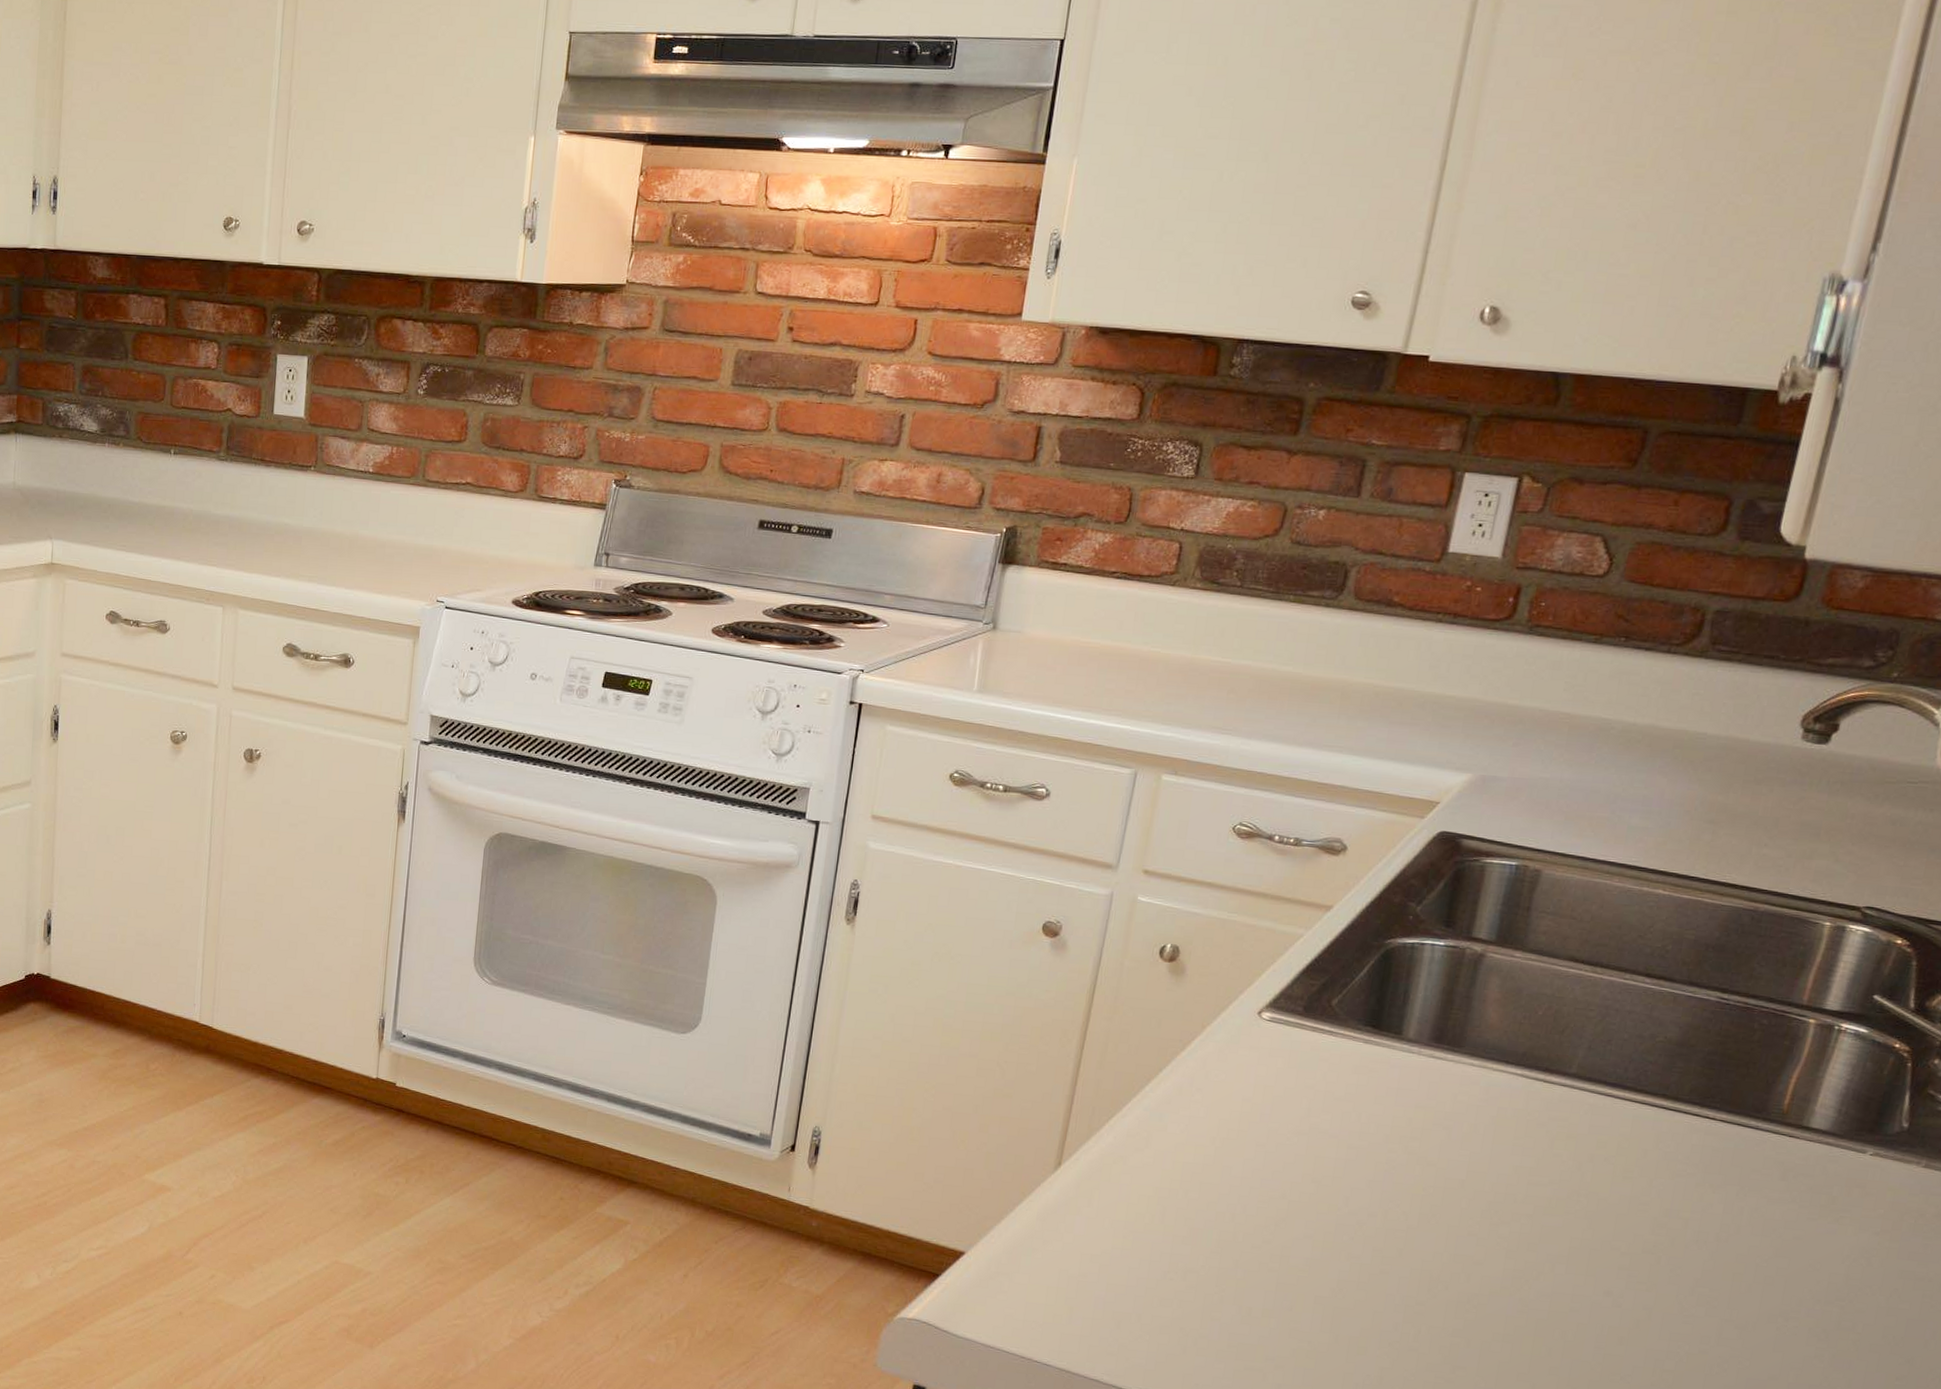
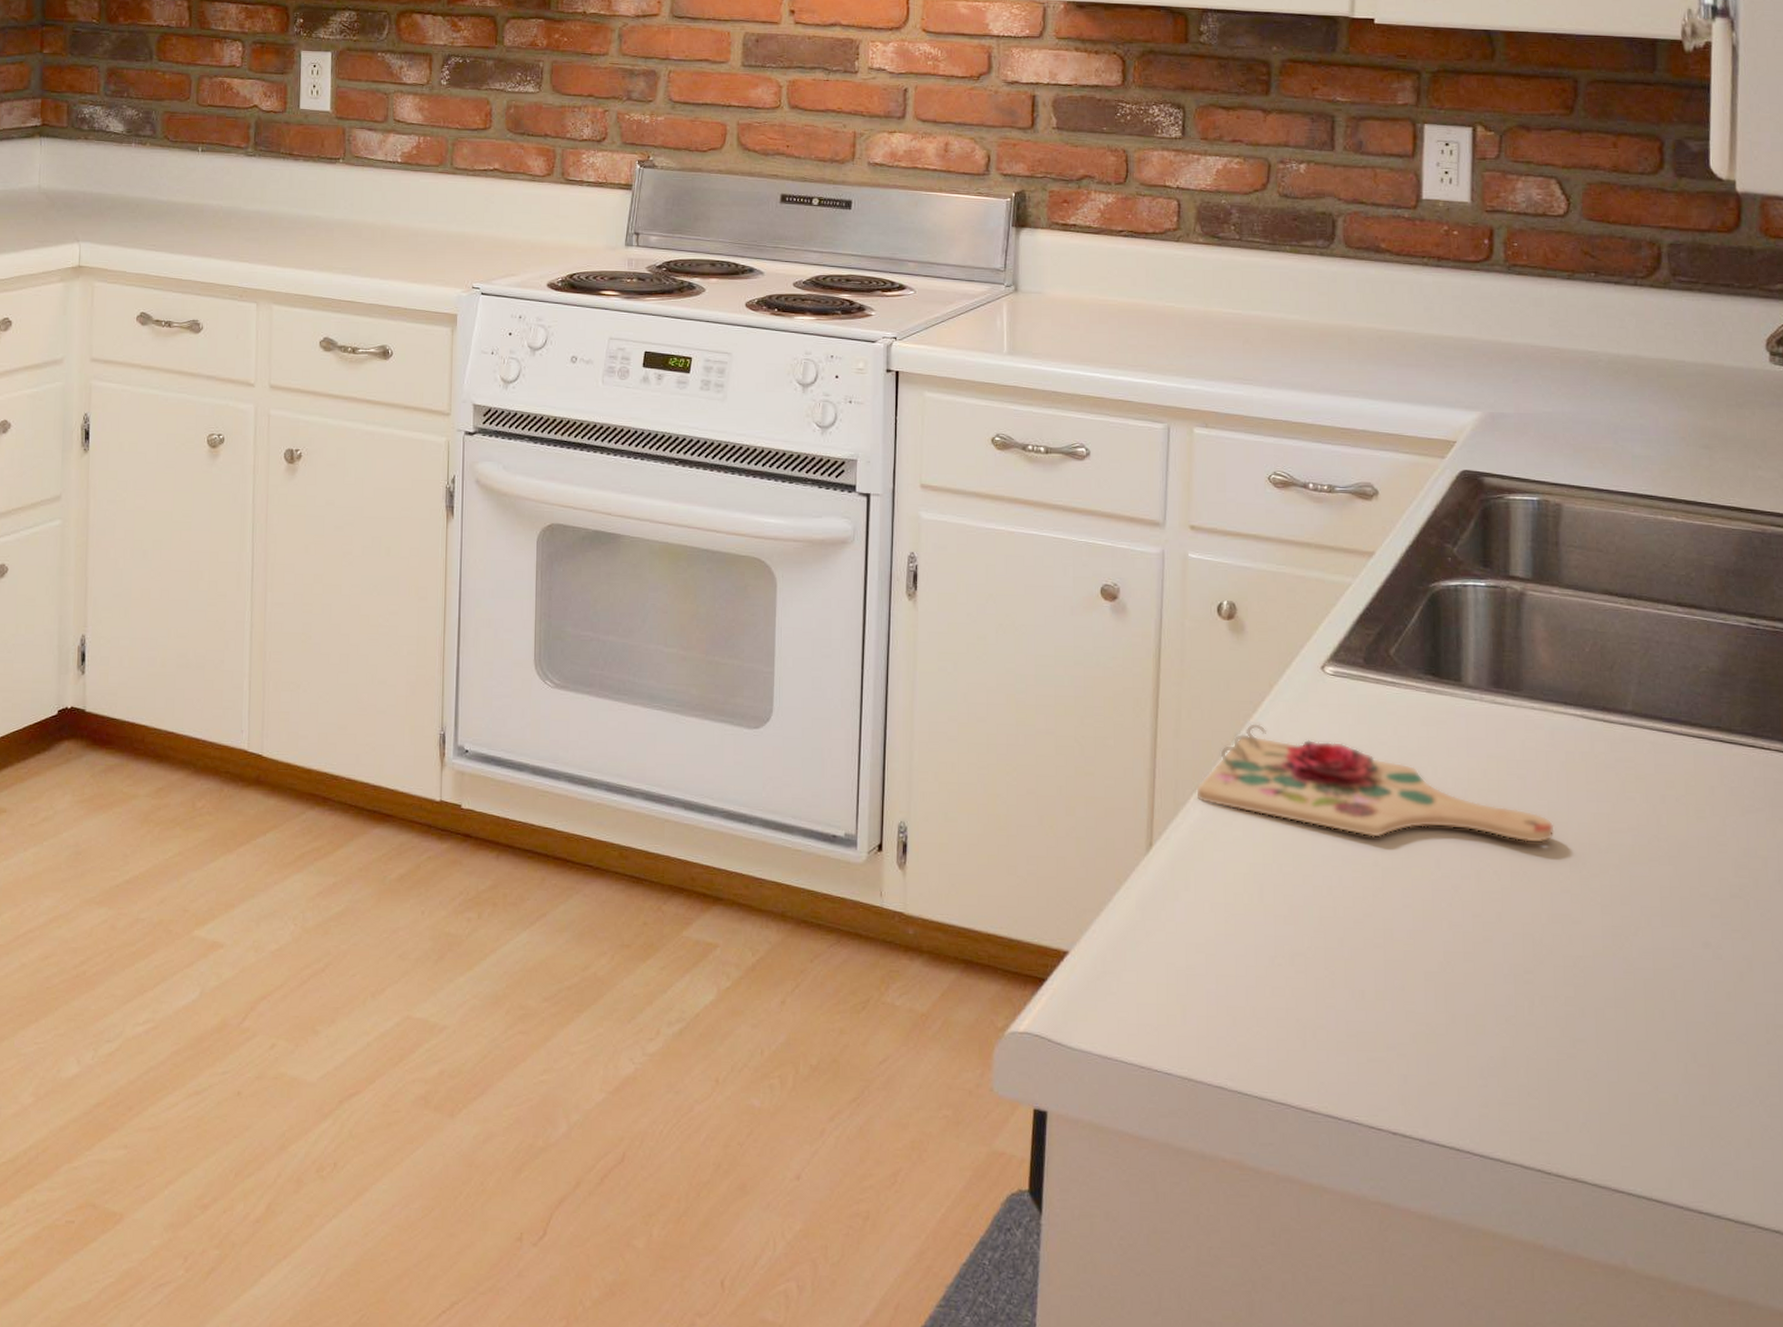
cutting board: none [1111,1060,1473,1190] -> present [1195,722,1555,844]

